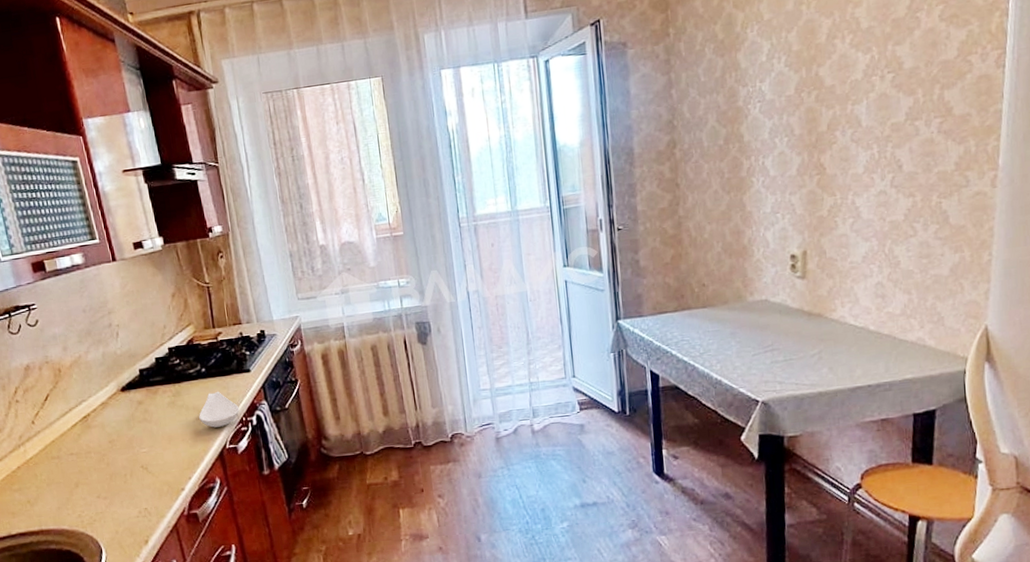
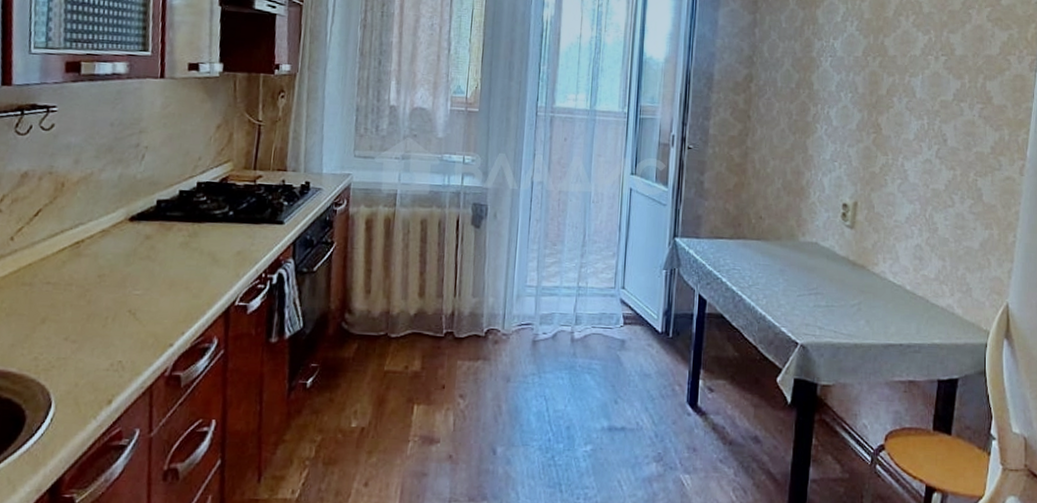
spoon rest: present [199,391,240,428] -> none [212,239,261,280]

